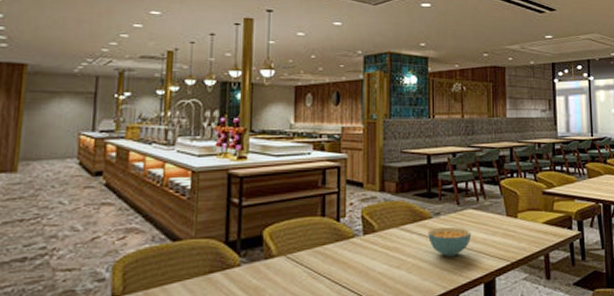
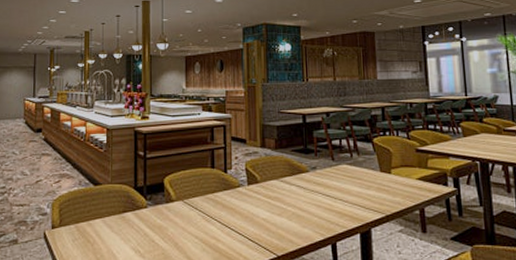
cereal bowl: present [428,226,472,257] -> none [306,180,347,207]

